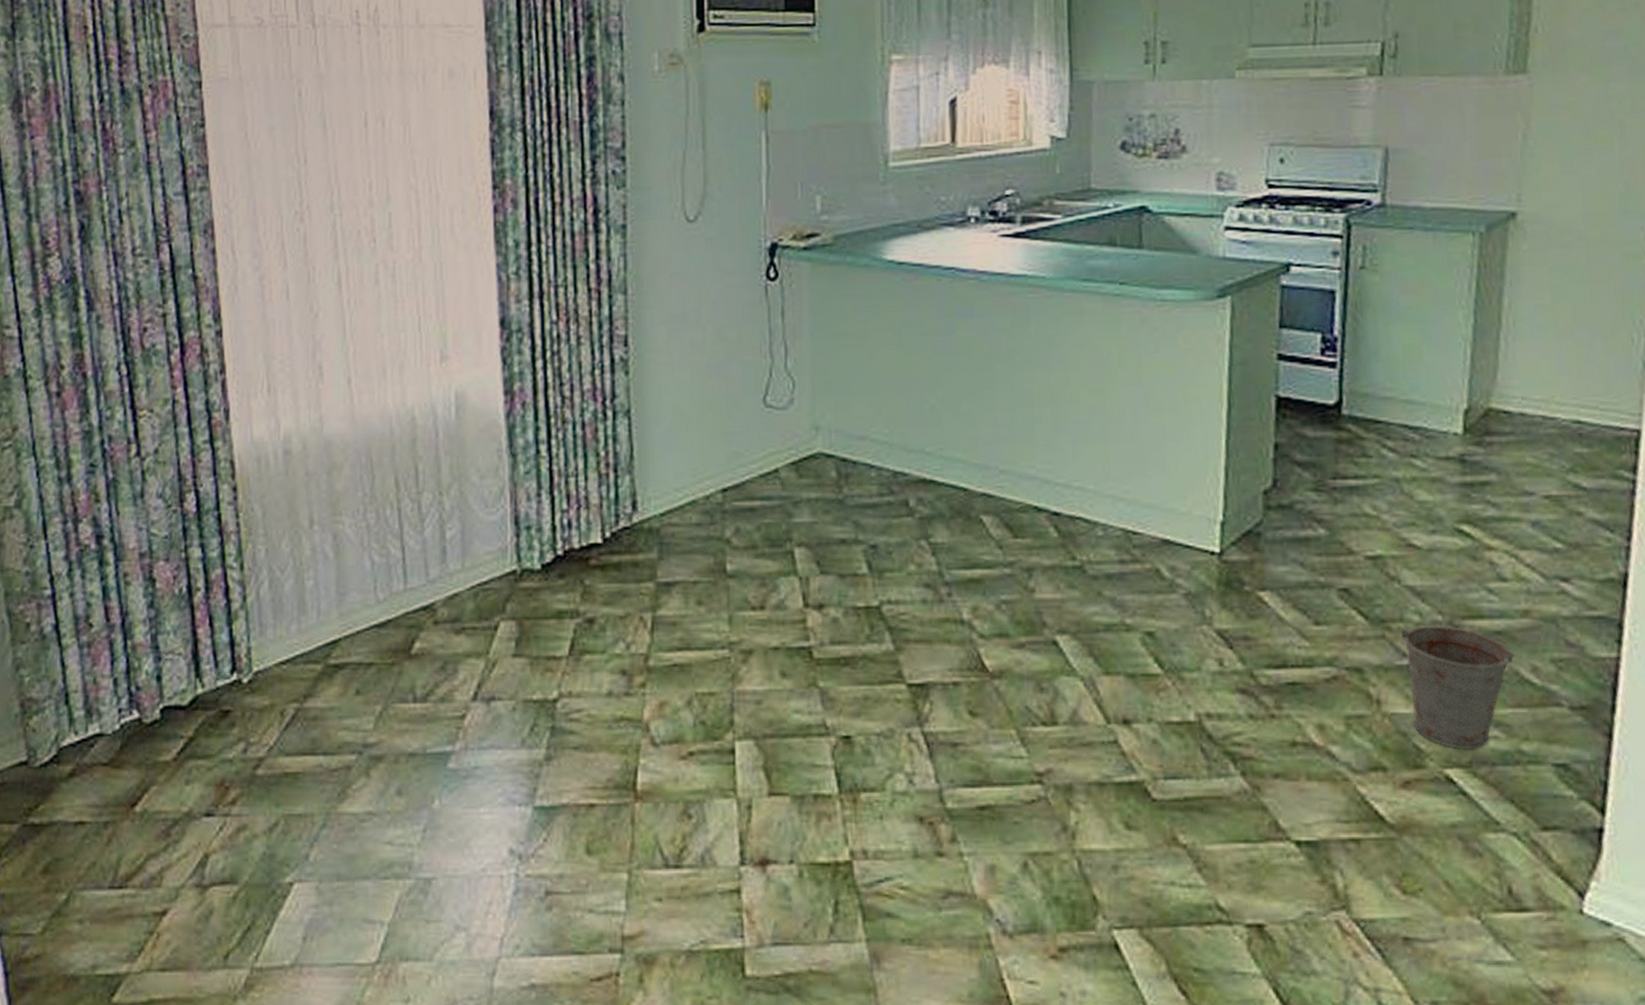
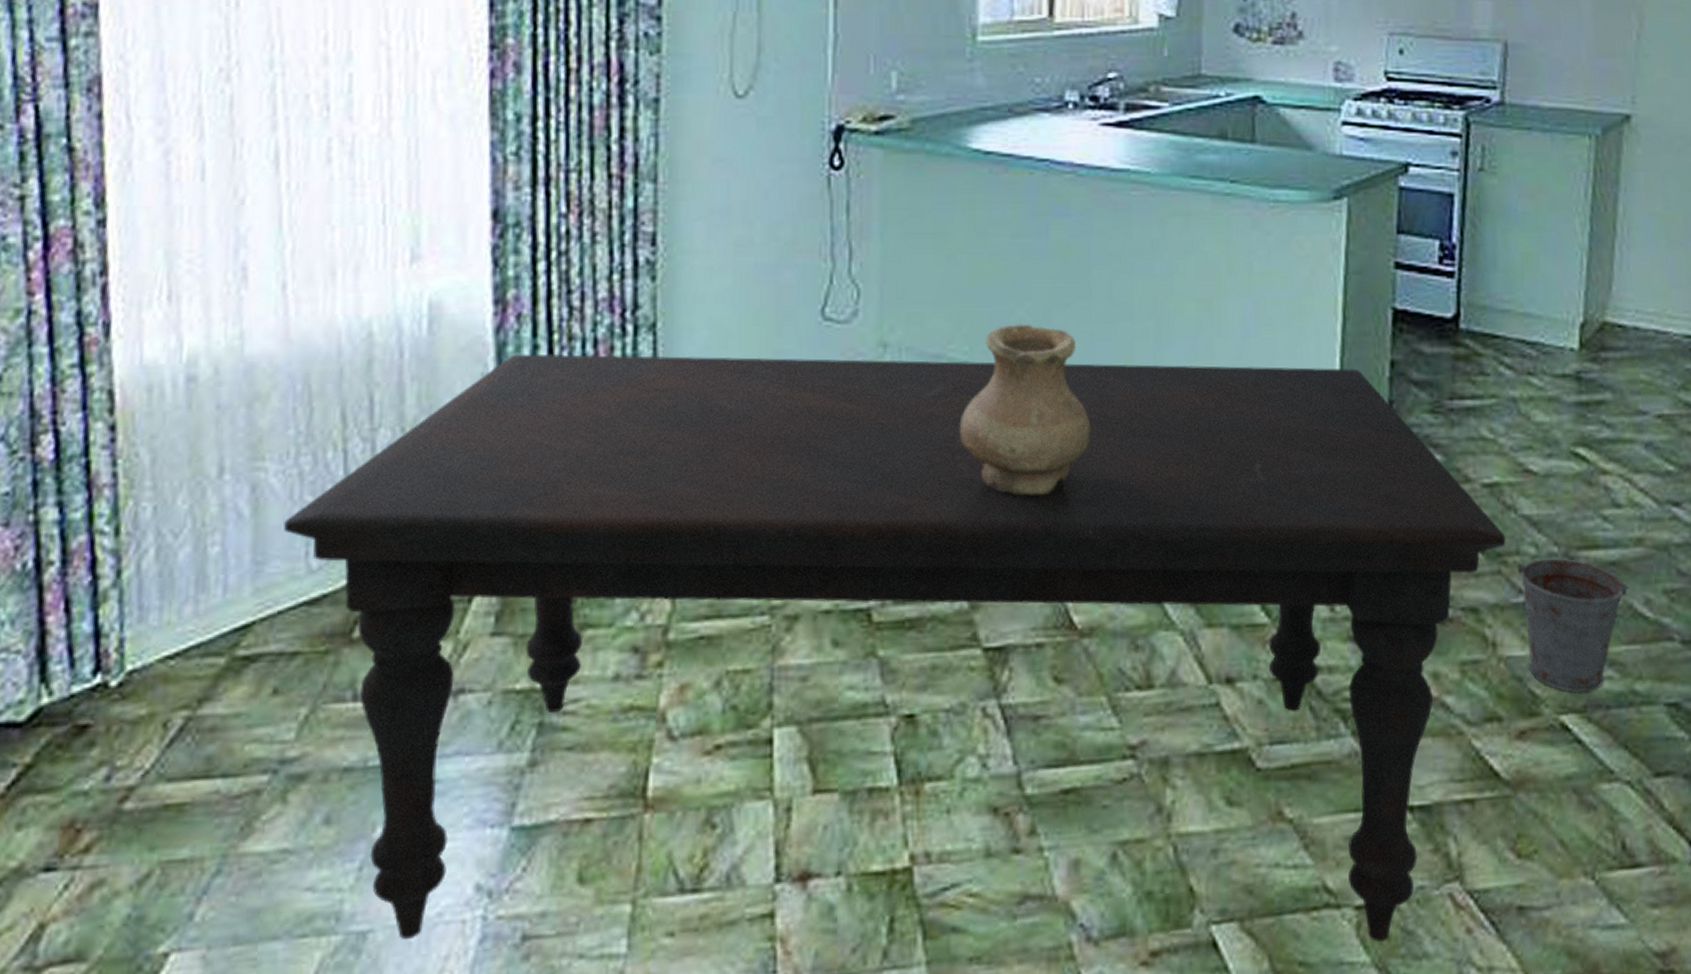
dining table: none [358,434,1390,957] -> present [284,353,1506,942]
vase: none [882,410,997,557] -> present [959,323,1091,496]

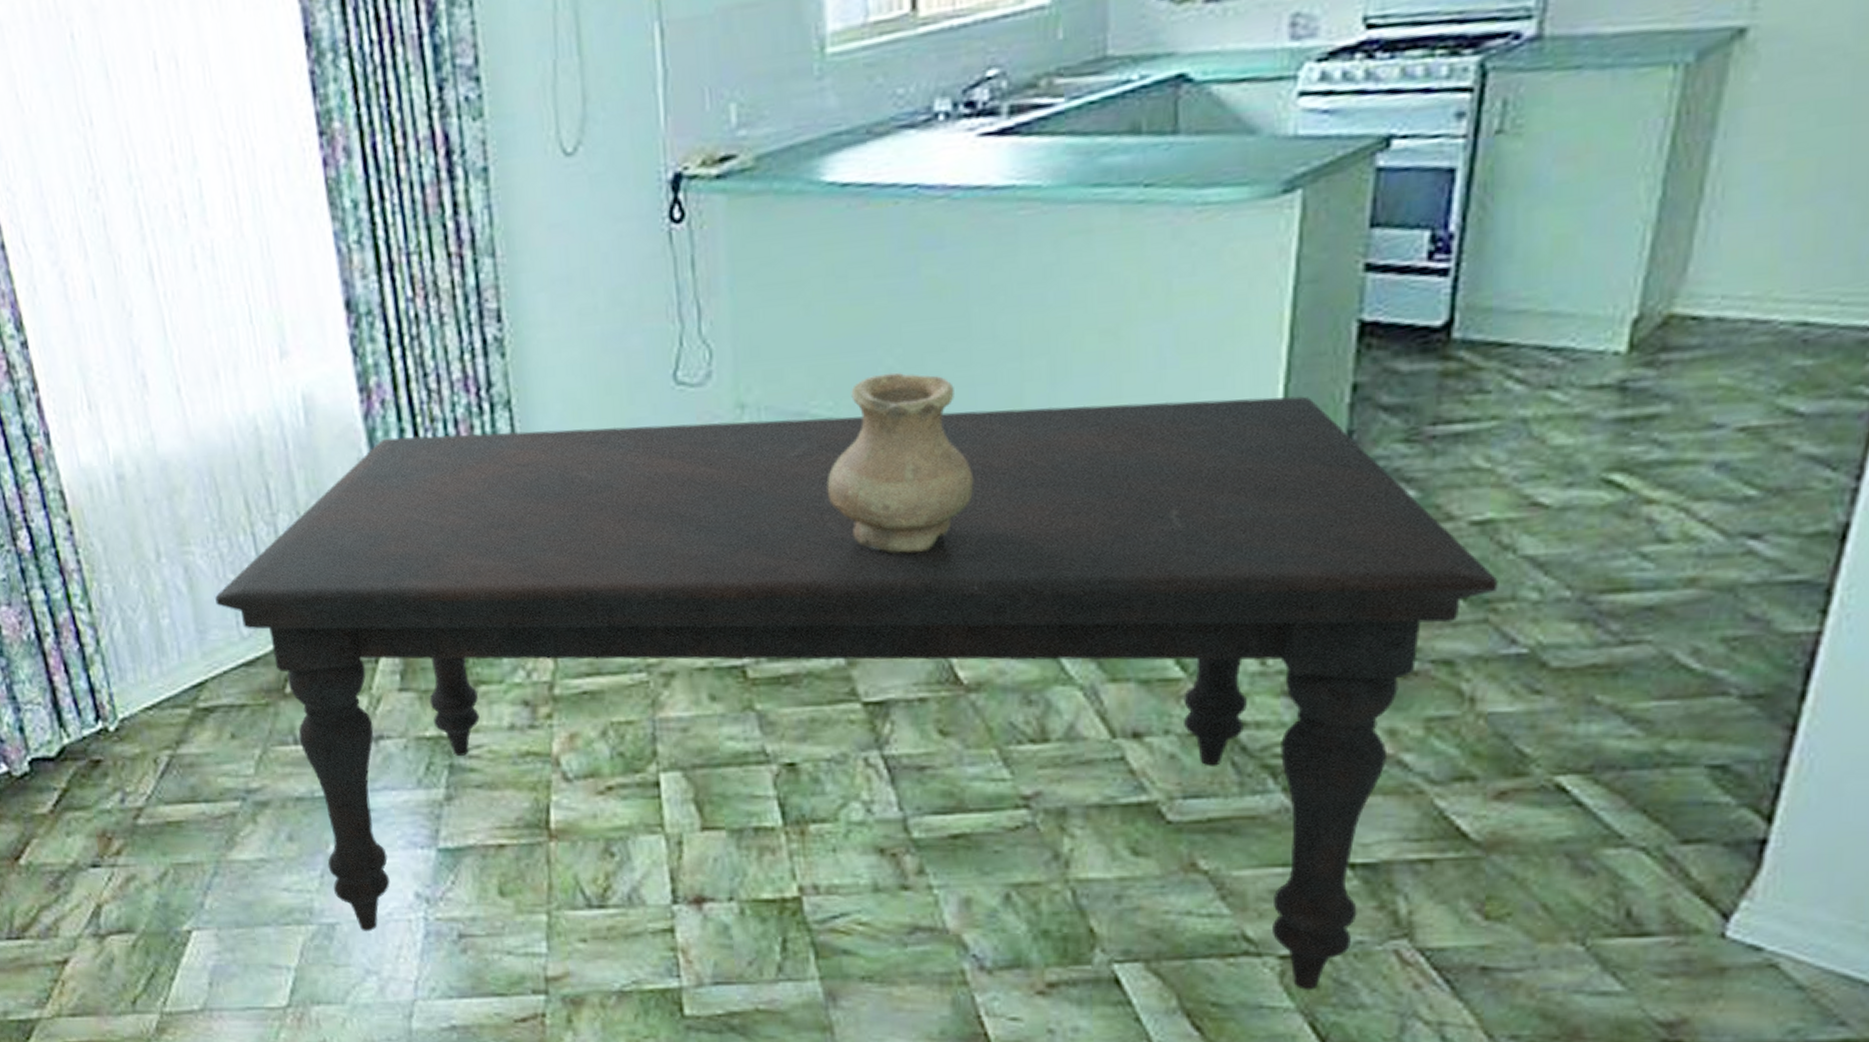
bucket: present [1516,558,1630,692] -> none [1510,603,1671,751]

